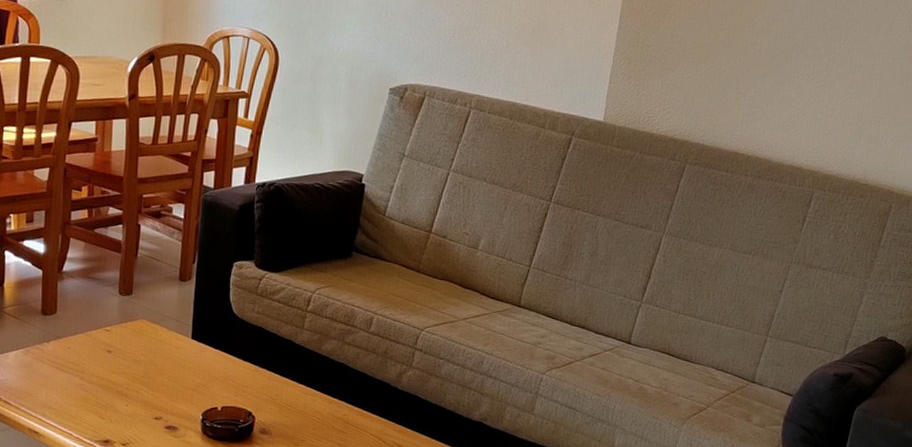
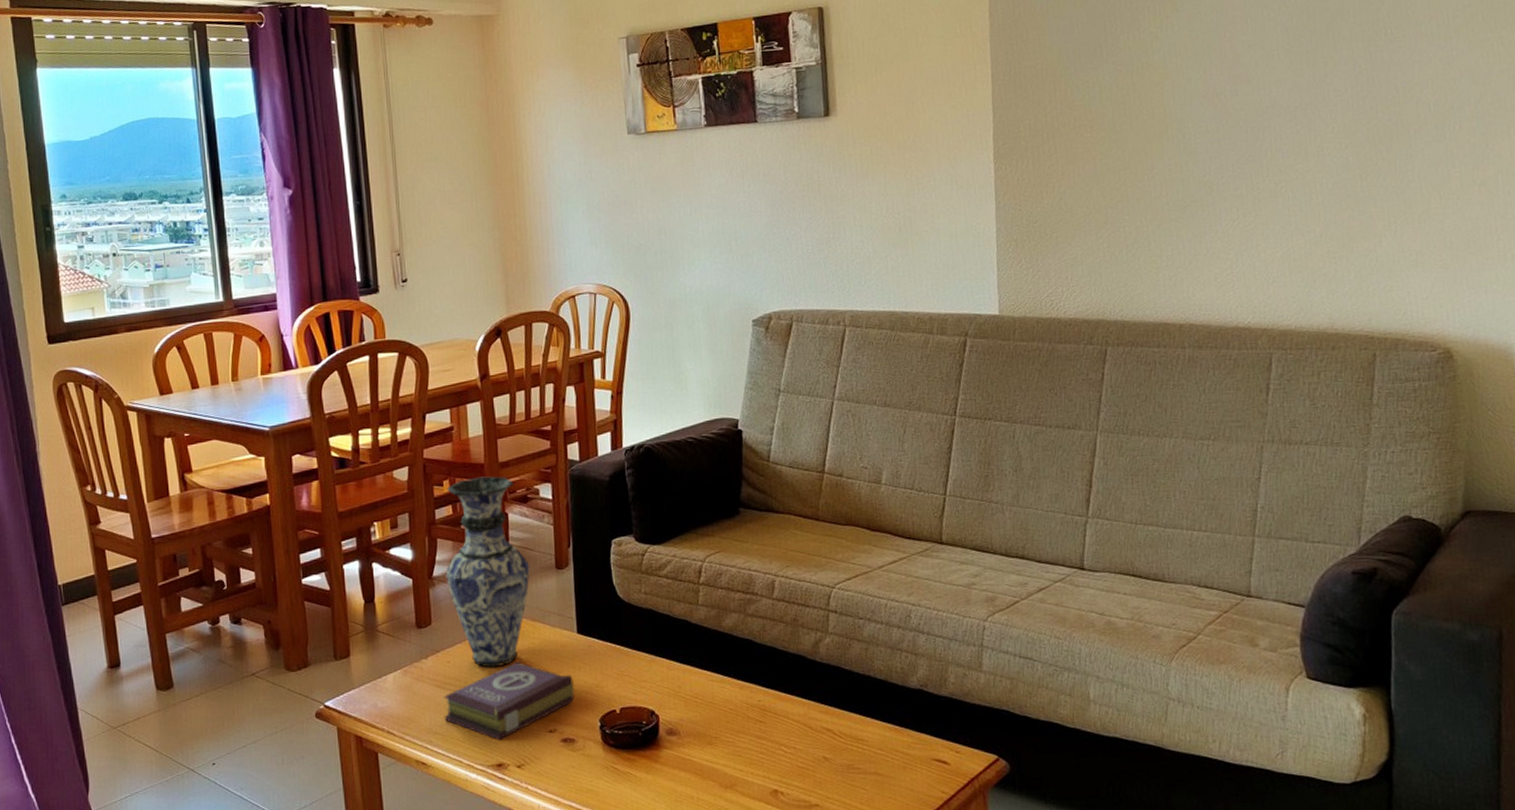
book: none [59,356,183,421] -> present [443,662,575,741]
vase: none [75,188,155,359] -> present [445,476,530,668]

